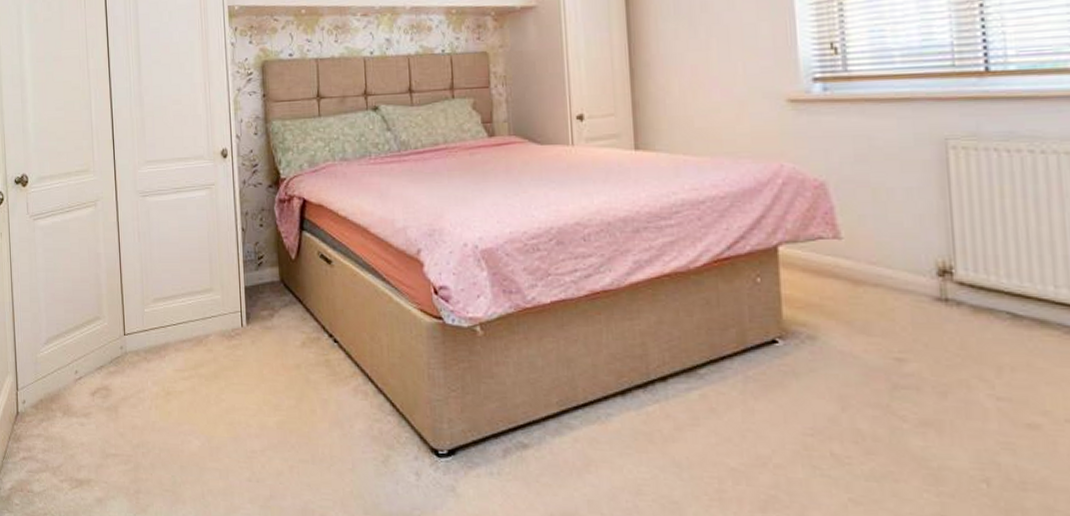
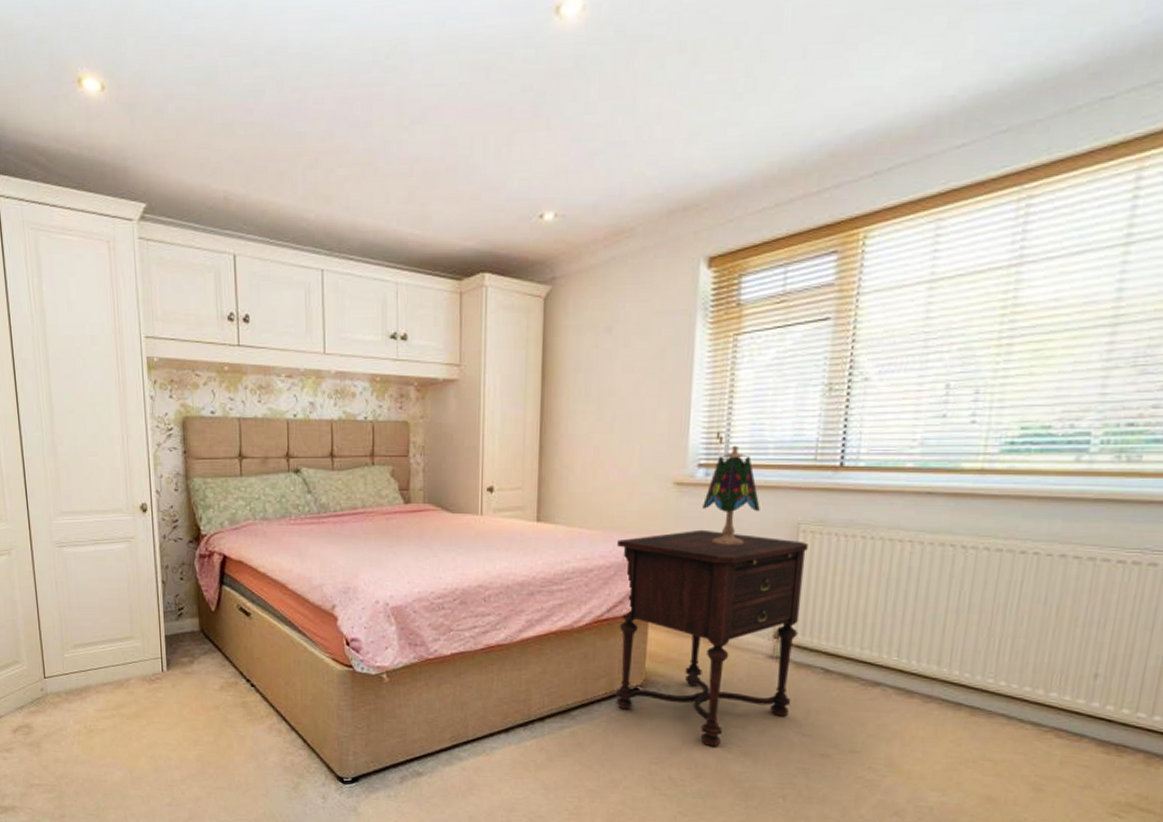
side table: none [730,150,975,414] -> present [616,529,808,747]
table lamp: none [825,55,895,168] -> present [703,445,760,546]

